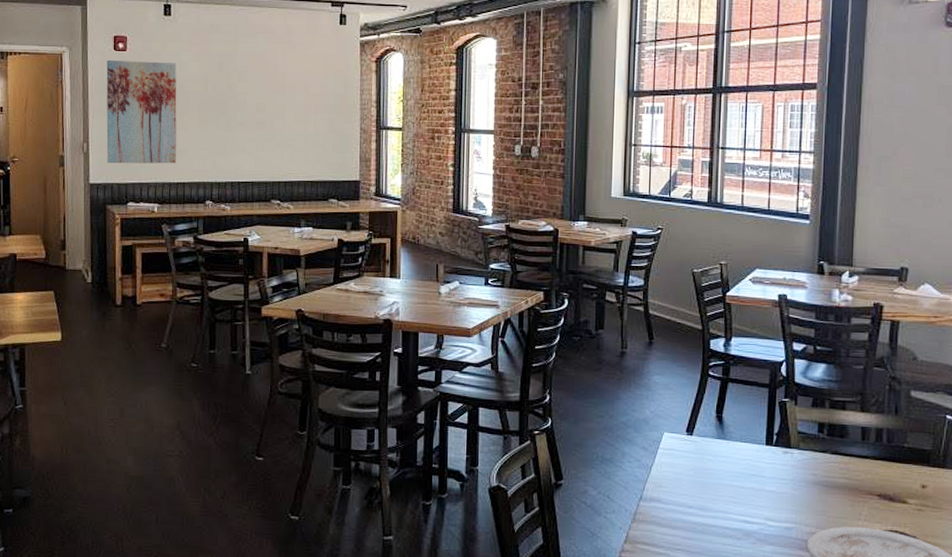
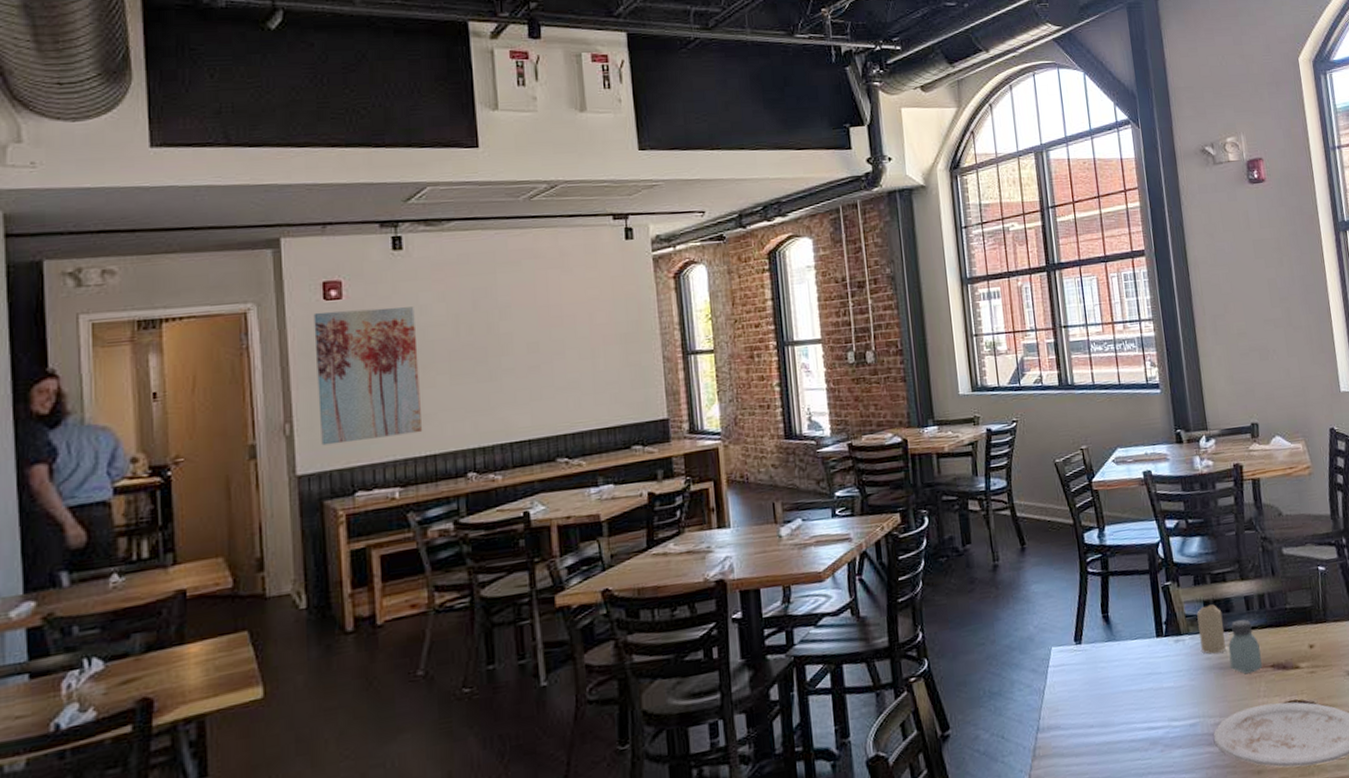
candle: none [809,427,836,472] -> present [1197,604,1226,654]
saltshaker: none [835,447,869,497] -> present [1228,619,1262,675]

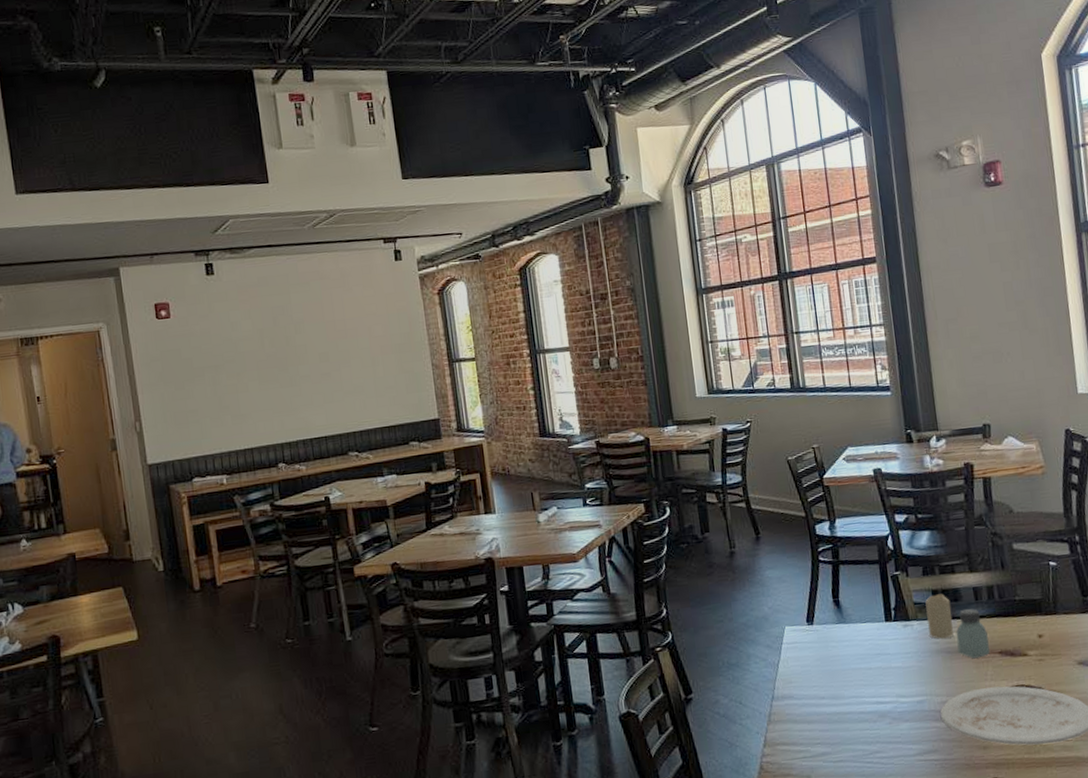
wall art: present [313,307,423,446] -> none [150,323,241,440]

